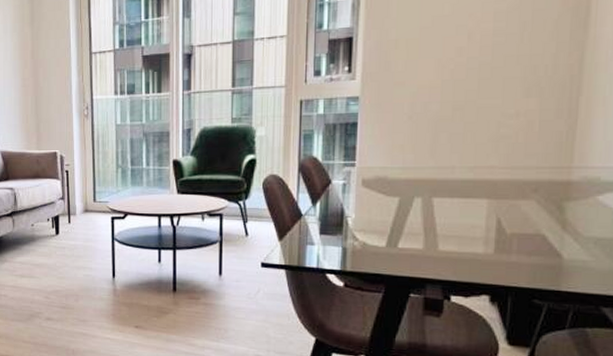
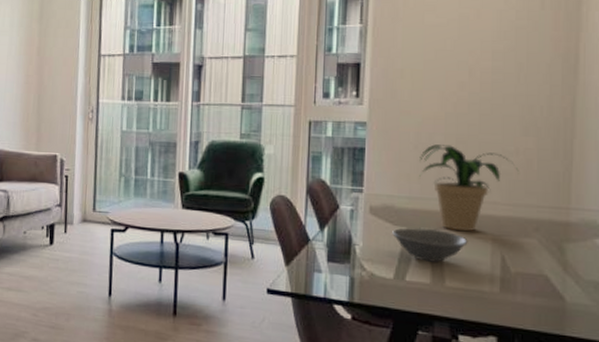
bowl: none [385,197,463,229] -> present [392,228,468,262]
potted plant: none [413,113,519,196] -> present [419,144,519,231]

